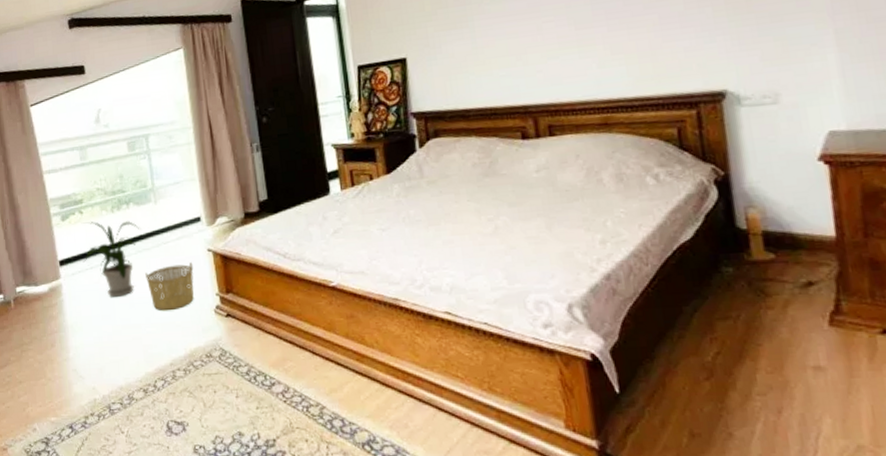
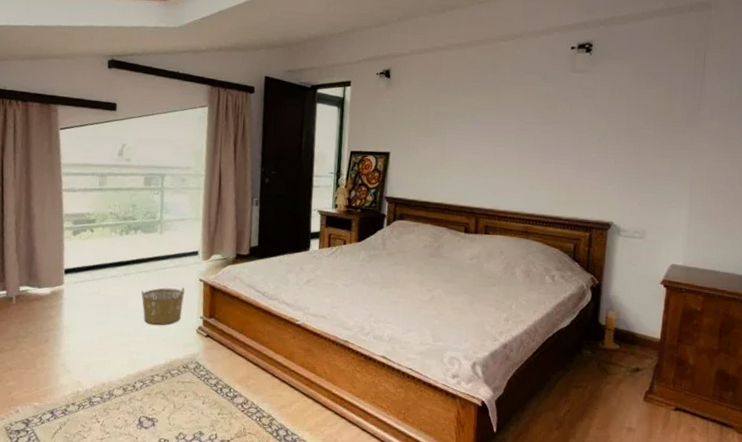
house plant: present [83,221,141,297] -> none [87,240,145,308]

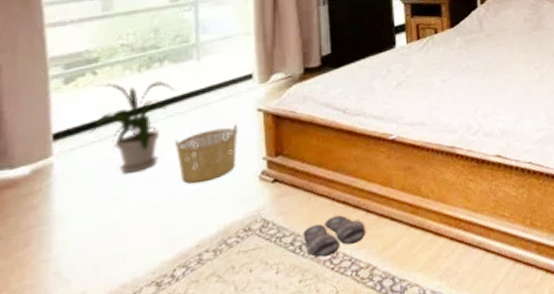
house plant: none [87,240,145,308] -> present [90,81,176,174]
slippers: none [223,373,270,401] -> present [303,215,366,257]

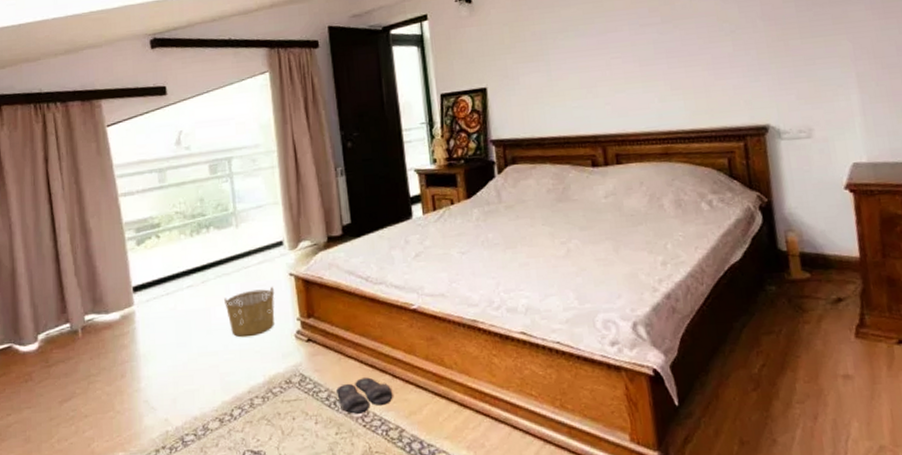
house plant: present [90,81,176,174] -> none [159,245,221,324]

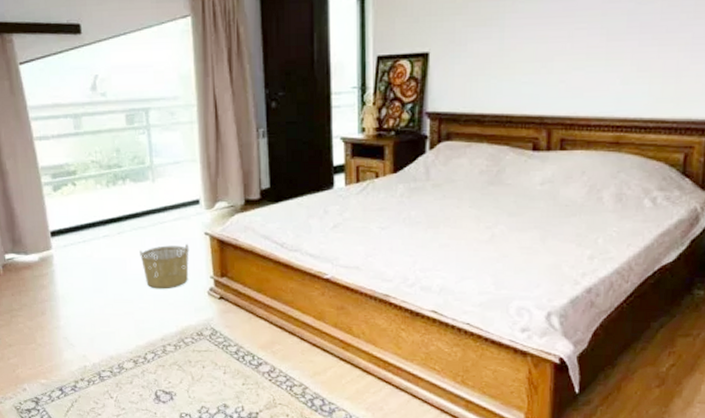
slippers: present [336,377,393,414] -> none [245,337,299,369]

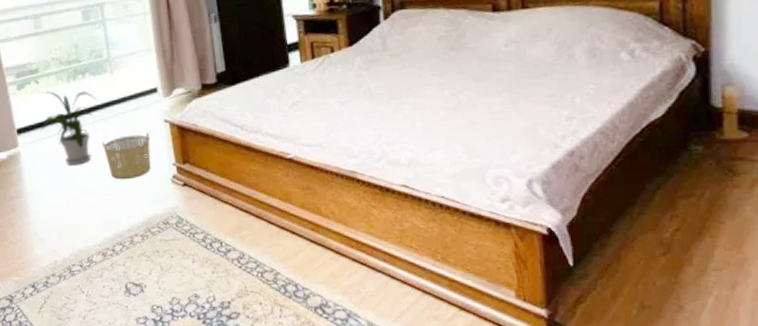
house plant: none [76,195,137,272] -> present [39,91,98,165]

